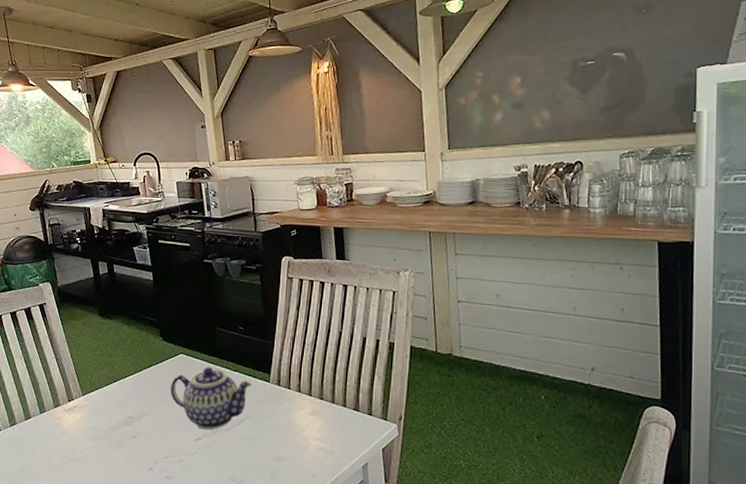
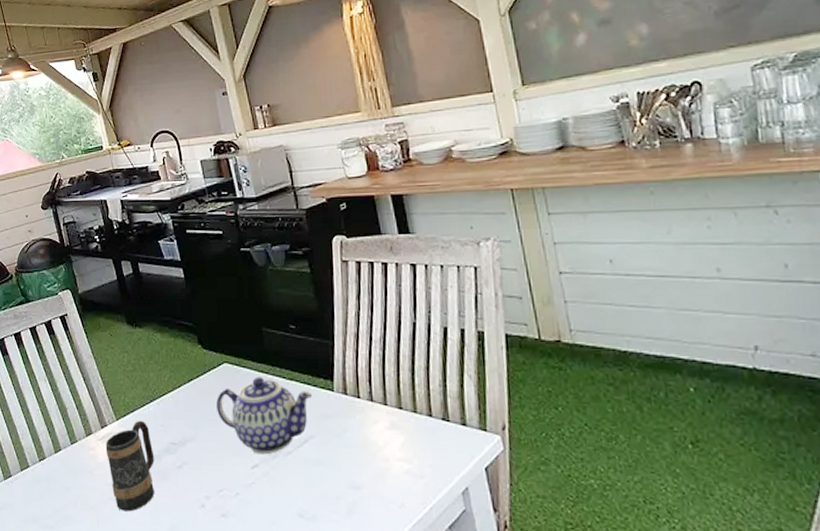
mug: none [70,396,113,472] -> present [105,420,155,512]

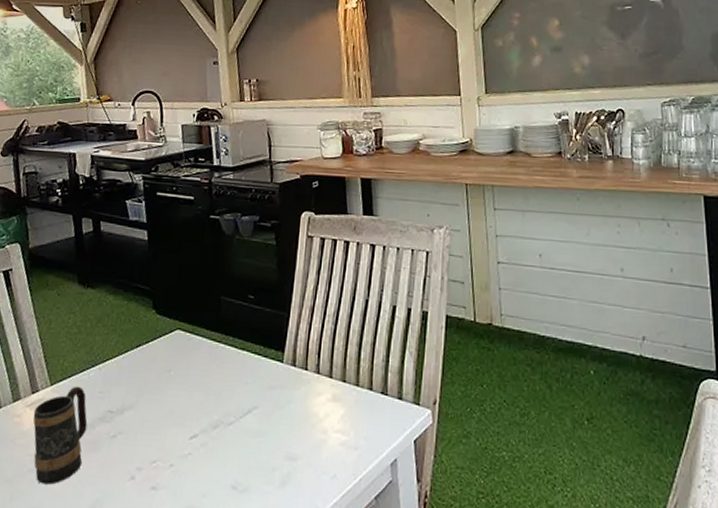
teapot: present [216,376,313,455] -> none [162,345,262,425]

